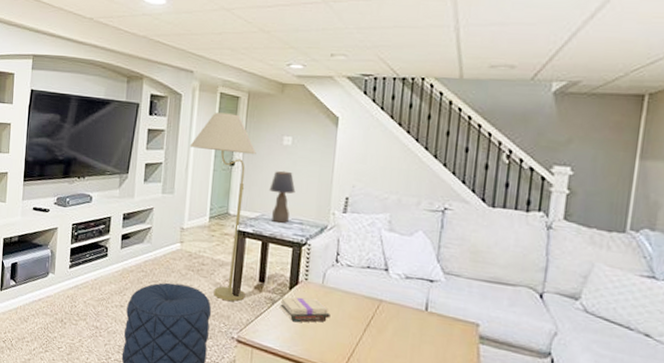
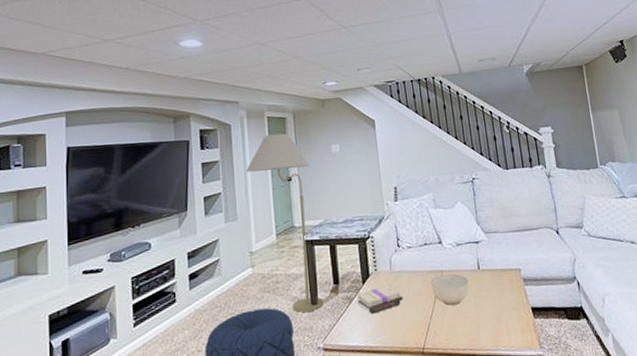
table lamp: present [269,170,296,224] -> none [327,175,351,225]
bowl: none [365,304,410,340] -> present [430,274,469,306]

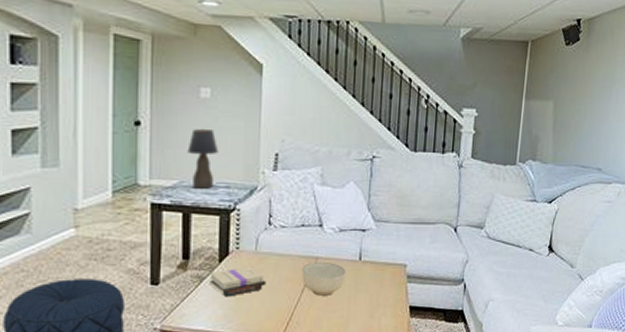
floor lamp: present [246,133,324,312] -> none [76,59,168,287]
table lamp: none [327,175,351,225] -> present [187,128,219,190]

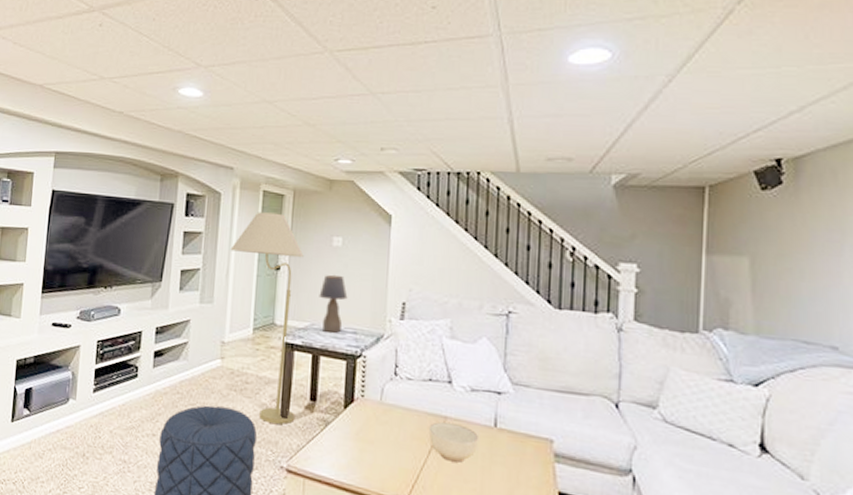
floor lamp: none [76,59,168,287] -> present [230,212,304,424]
books: present [209,267,266,297] -> none [334,416,391,446]

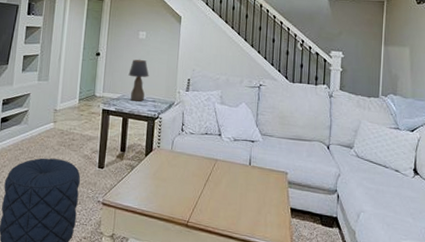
floor lamp: present [230,212,304,424] -> none [62,12,118,170]
bowl: present [428,422,478,463] -> none [204,163,238,191]

